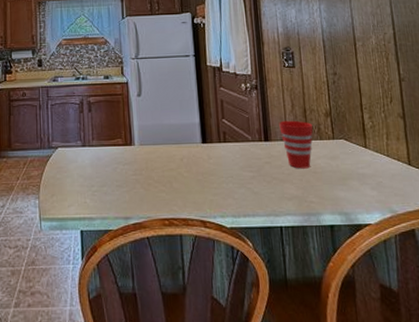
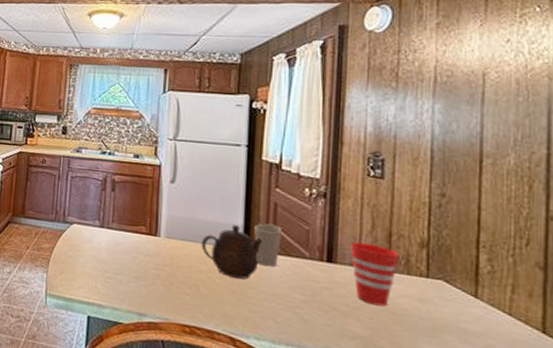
teapot: none [168,124,217,169] -> present [201,225,263,280]
cup: none [208,118,230,154] -> present [254,223,282,268]

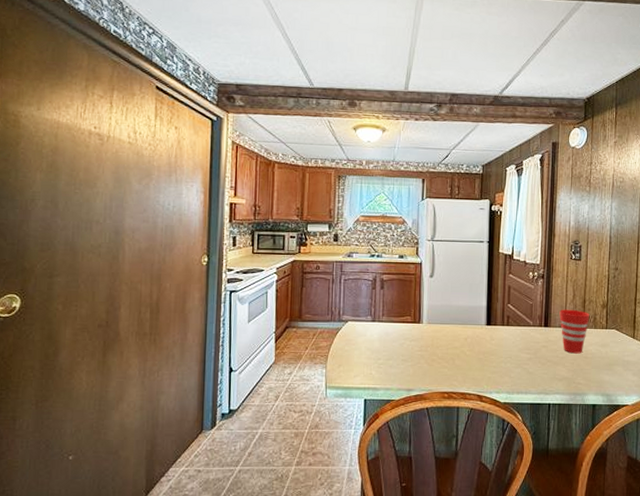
teapot: present [201,225,263,280] -> none [455,307,501,349]
cup: present [254,223,282,268] -> none [494,303,514,336]

